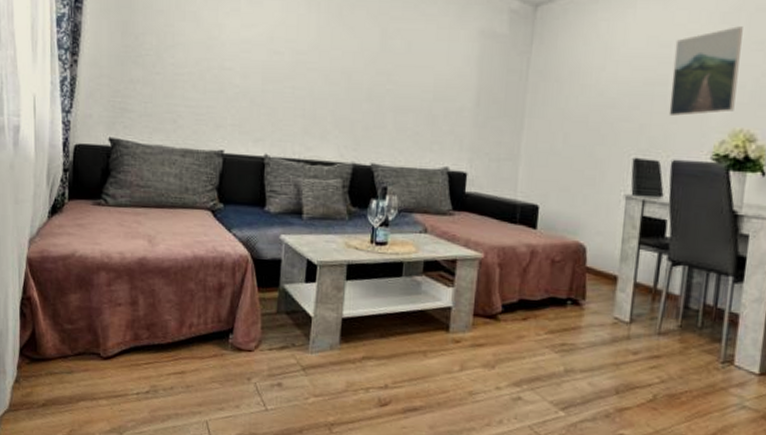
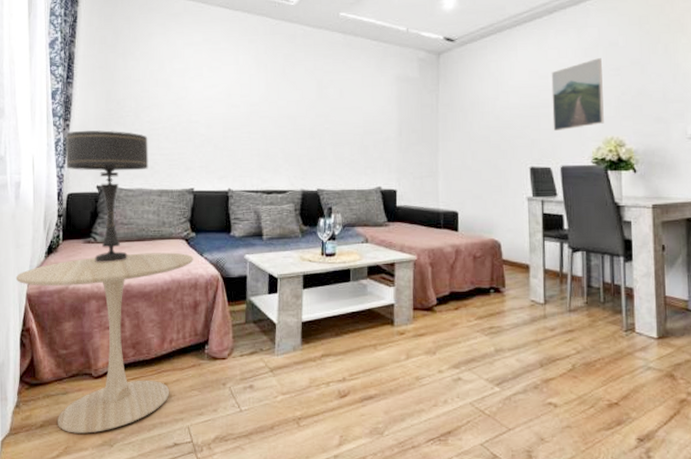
side table: none [14,222,220,418] -> present [15,252,193,434]
table lamp: none [73,69,171,231] -> present [65,130,149,263]

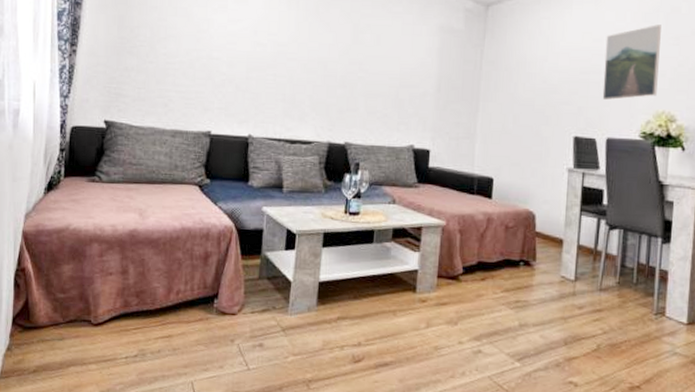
side table: present [15,252,193,434] -> none [11,196,207,382]
table lamp: present [65,130,149,263] -> none [71,58,163,205]

